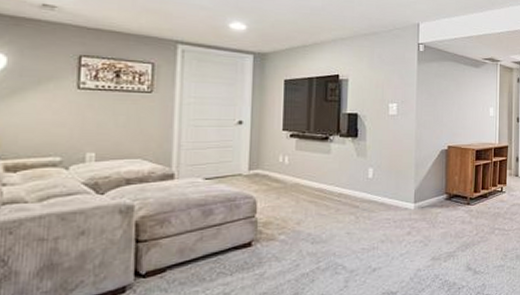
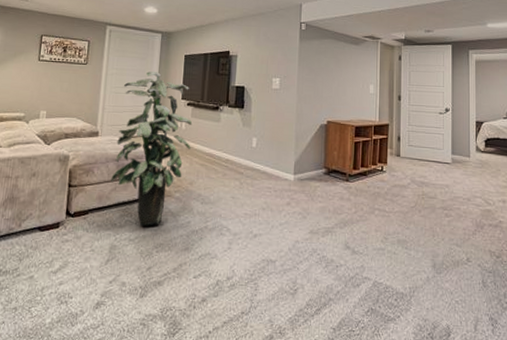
indoor plant: none [195,100,298,277] -> present [111,71,193,226]

